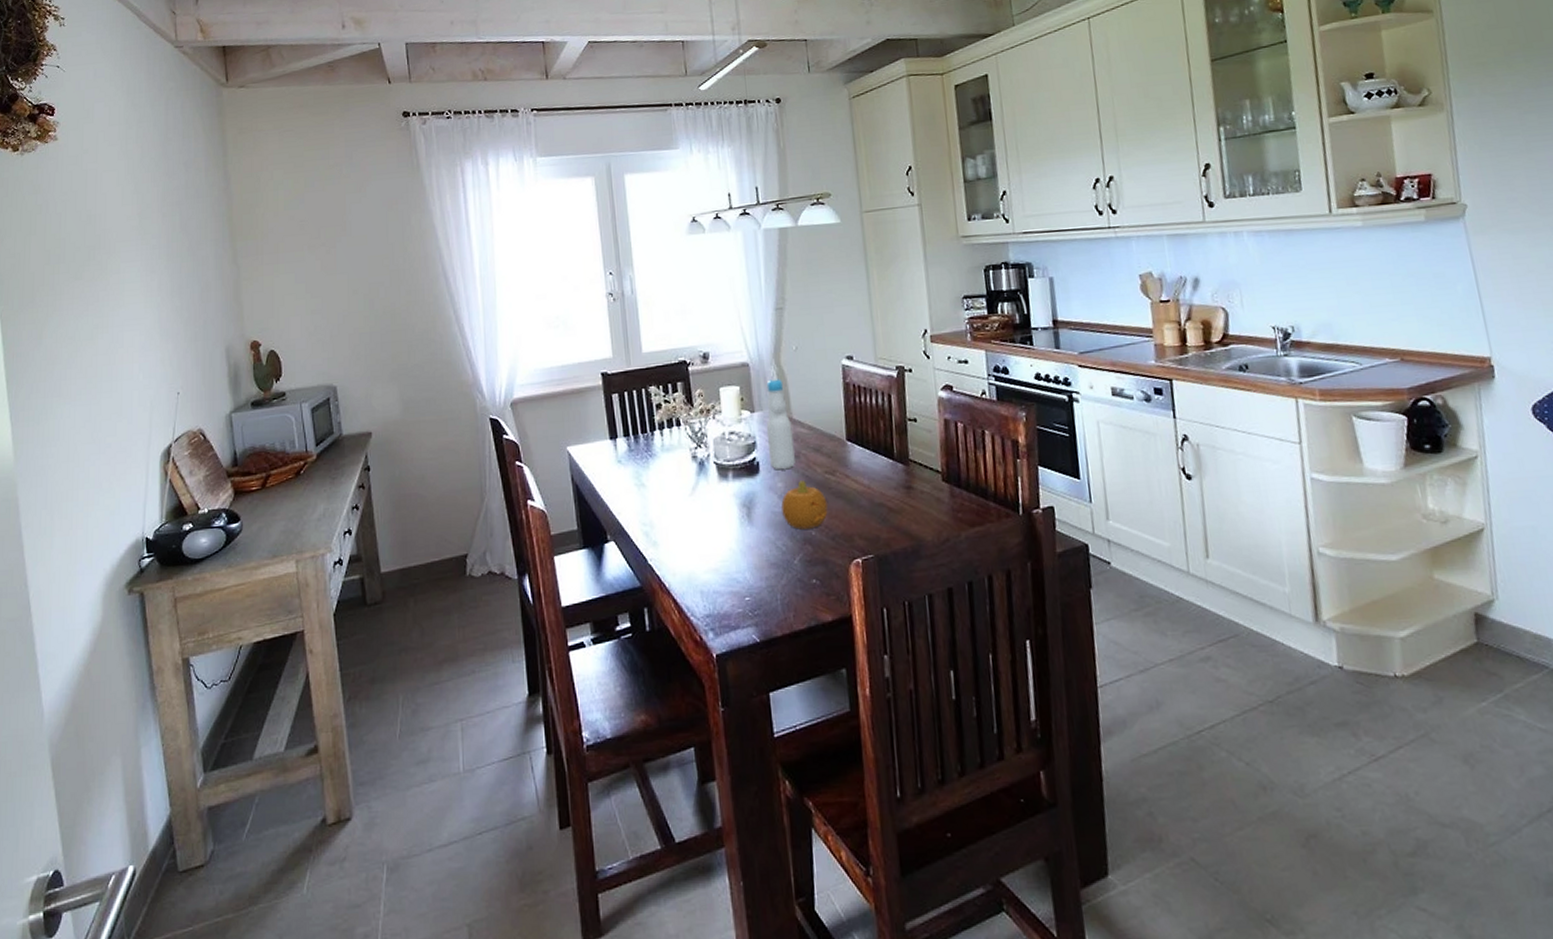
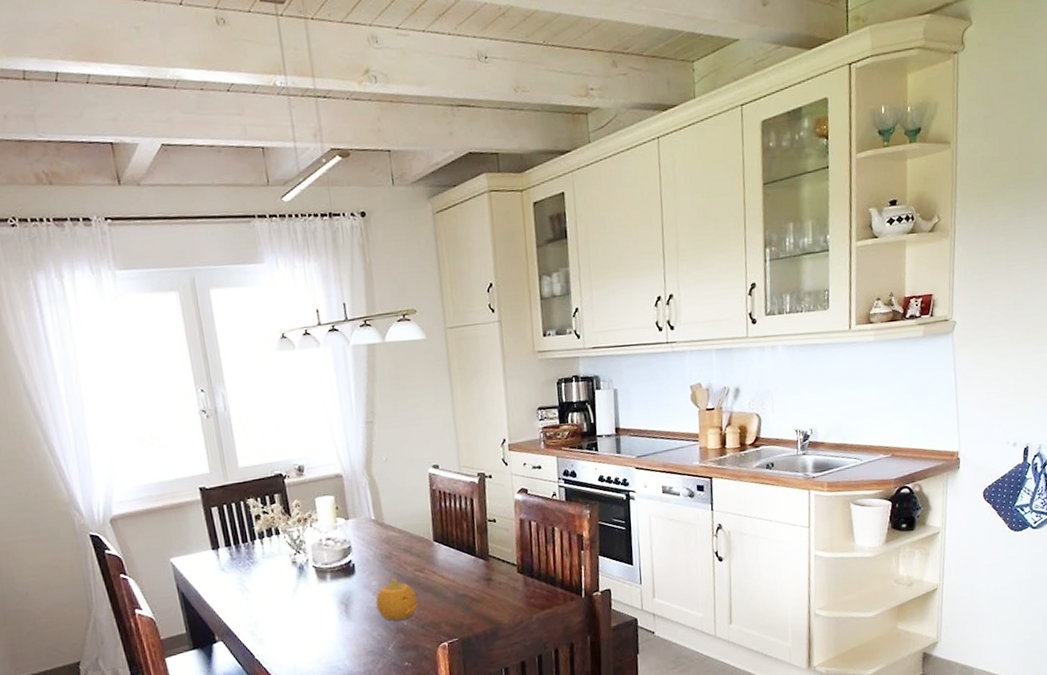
bottle: present [766,377,795,470] -> none [359,487,388,571]

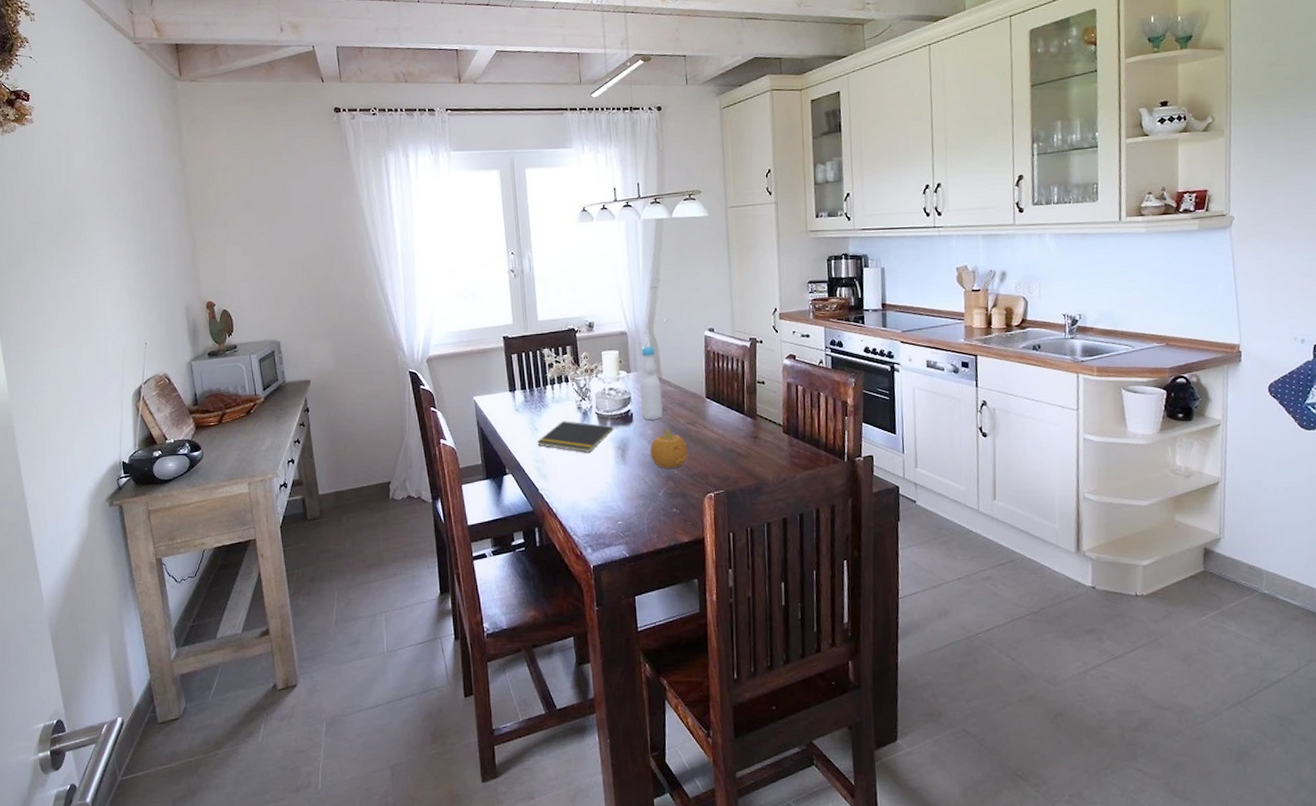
notepad: none [249,577,335,611] -> present [537,421,614,453]
bottle: none [359,487,388,571] -> present [639,344,663,421]

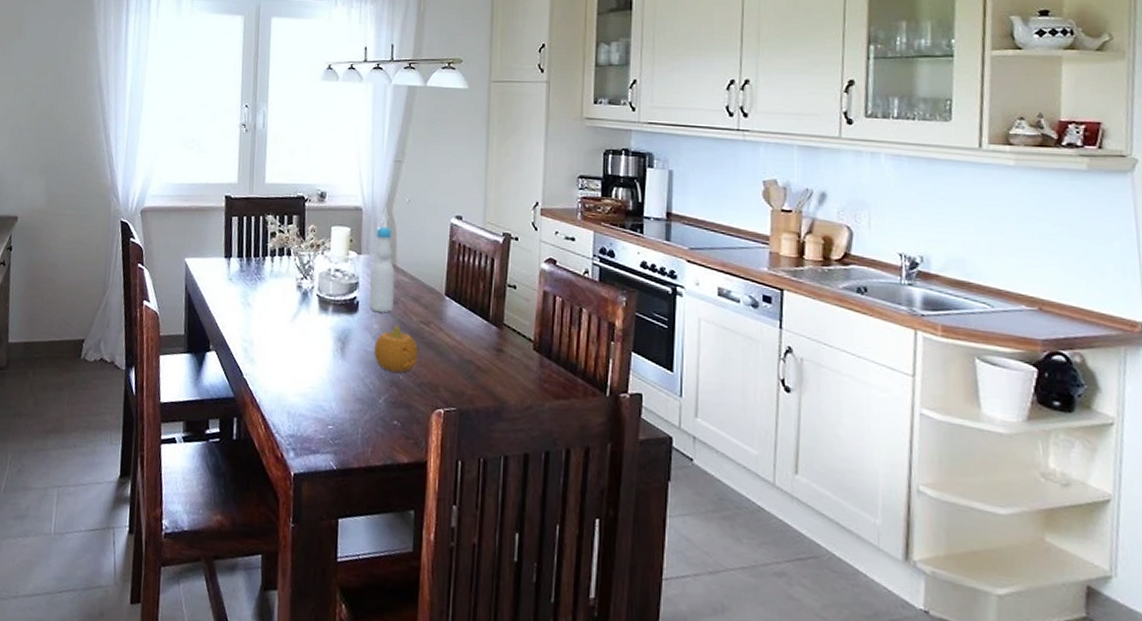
notepad: present [537,421,614,453] -> none [248,299,336,340]

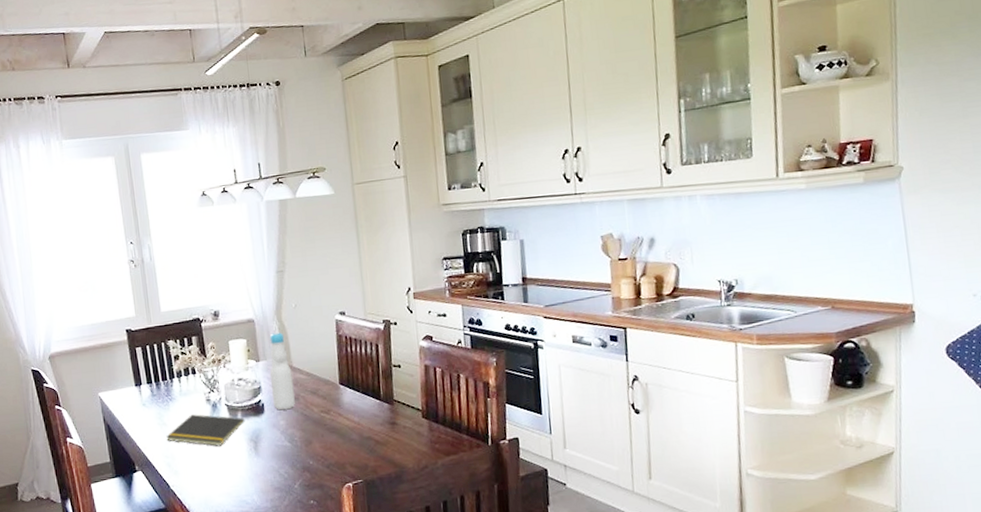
notepad: none [248,299,336,340] -> present [166,414,245,446]
fruit: present [374,326,418,373] -> none [283,419,323,460]

